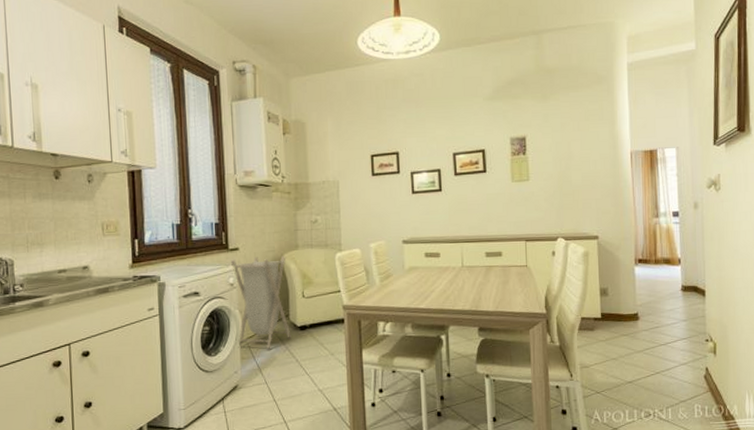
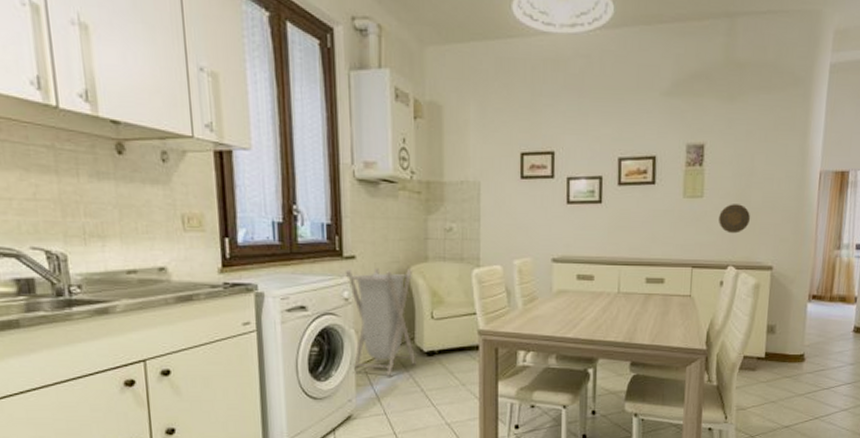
decorative plate: none [545,184,574,210] -> present [719,204,751,234]

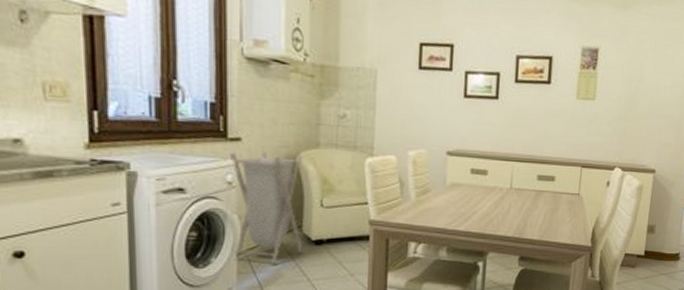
decorative plate: present [719,204,751,234] -> none [608,108,638,137]

